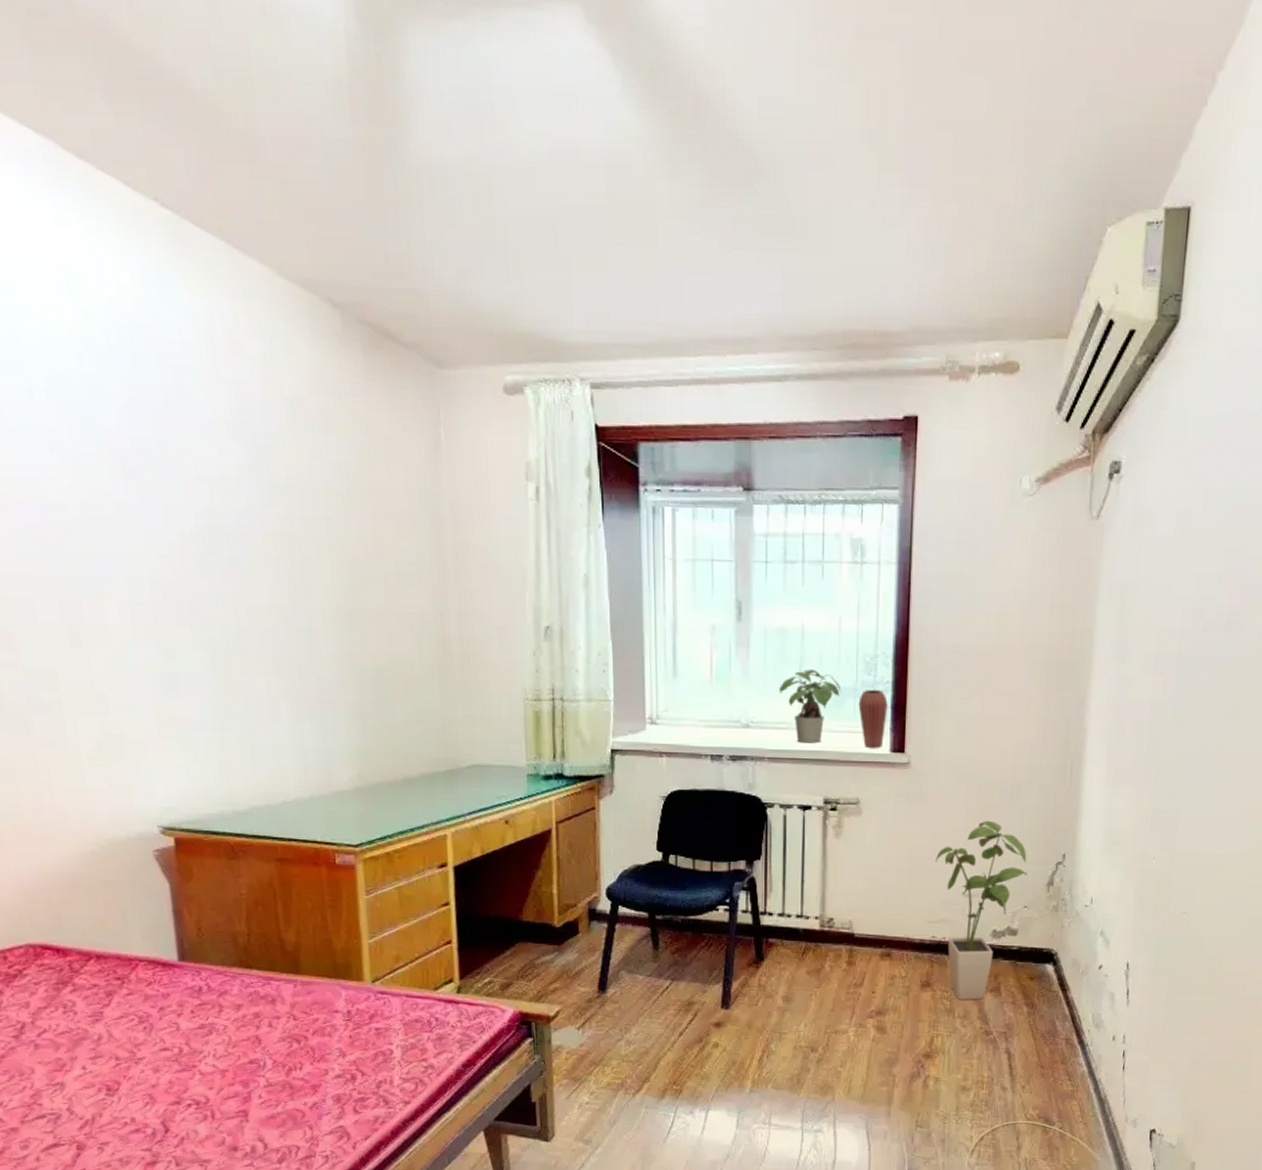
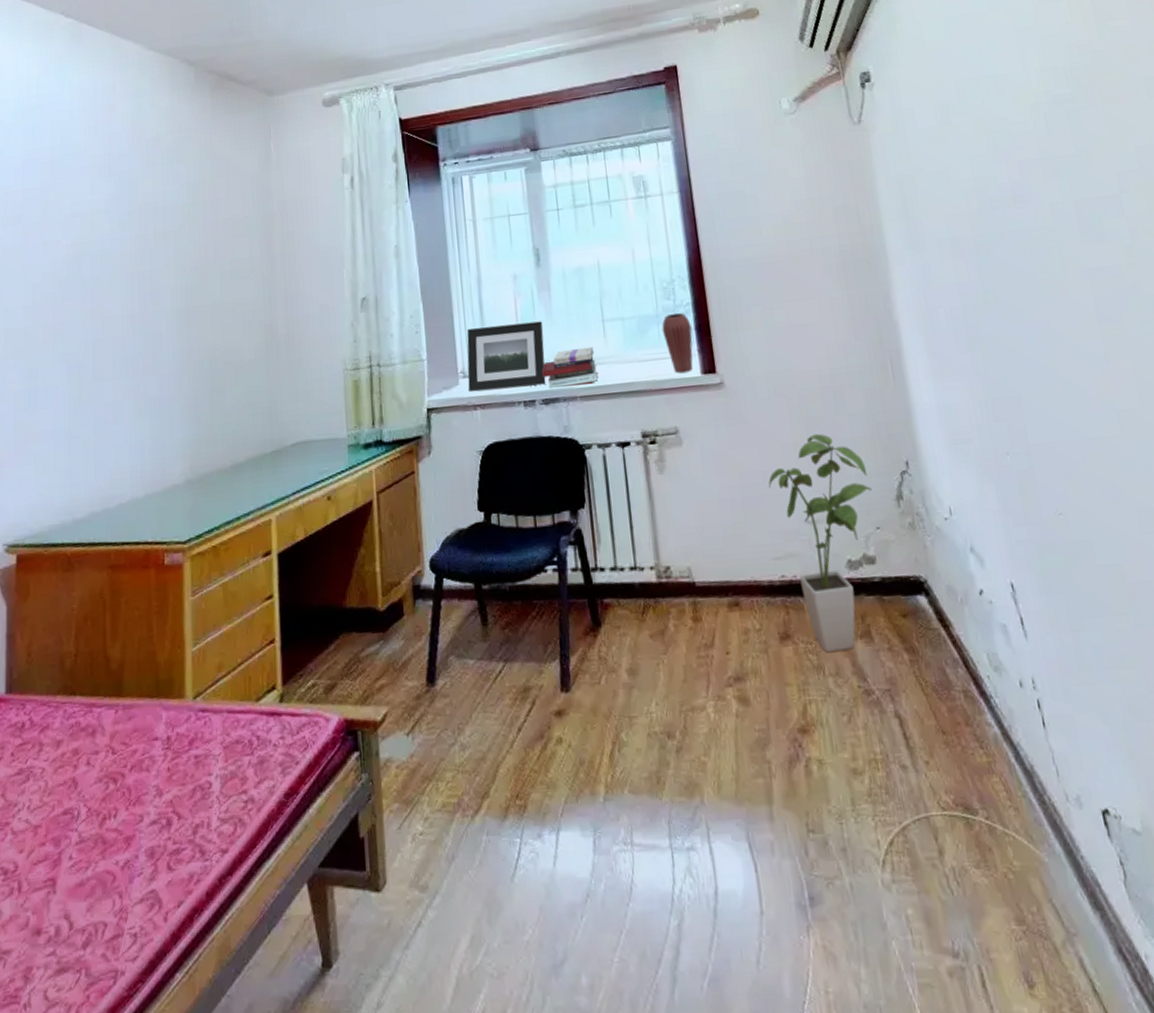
picture frame: none [655,676,738,741] -> present [467,321,546,392]
books: none [731,710,789,748] -> present [541,346,599,389]
potted plant: present [779,668,843,743] -> none [583,301,645,377]

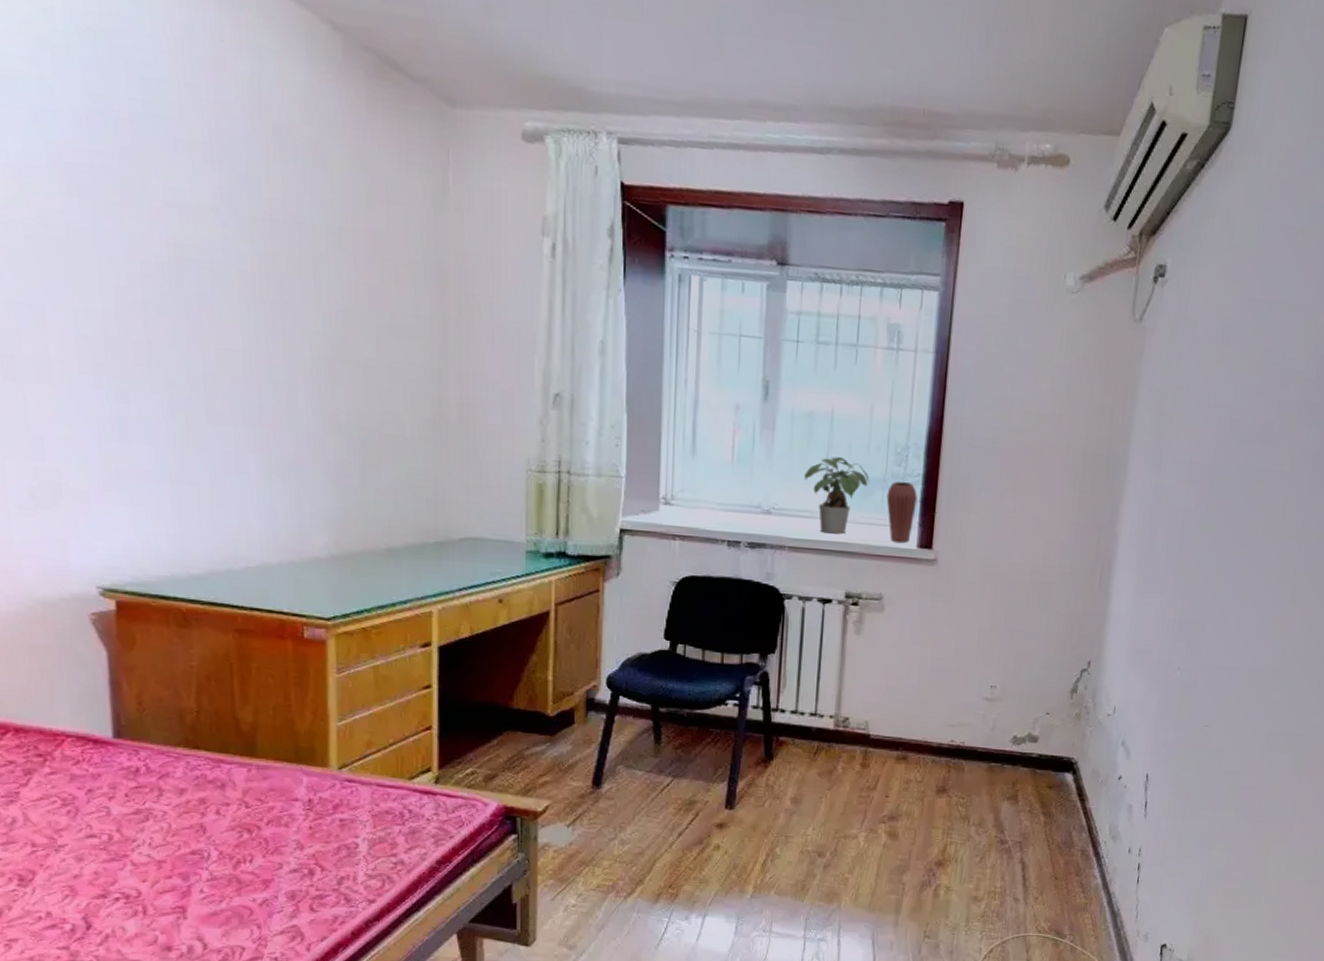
picture frame: present [467,321,546,392] -> none [669,454,761,528]
books: present [541,346,599,389] -> none [751,496,812,537]
potted plant: none [583,301,645,377] -> present [804,456,871,534]
house plant: present [768,433,872,653] -> none [958,623,1052,808]

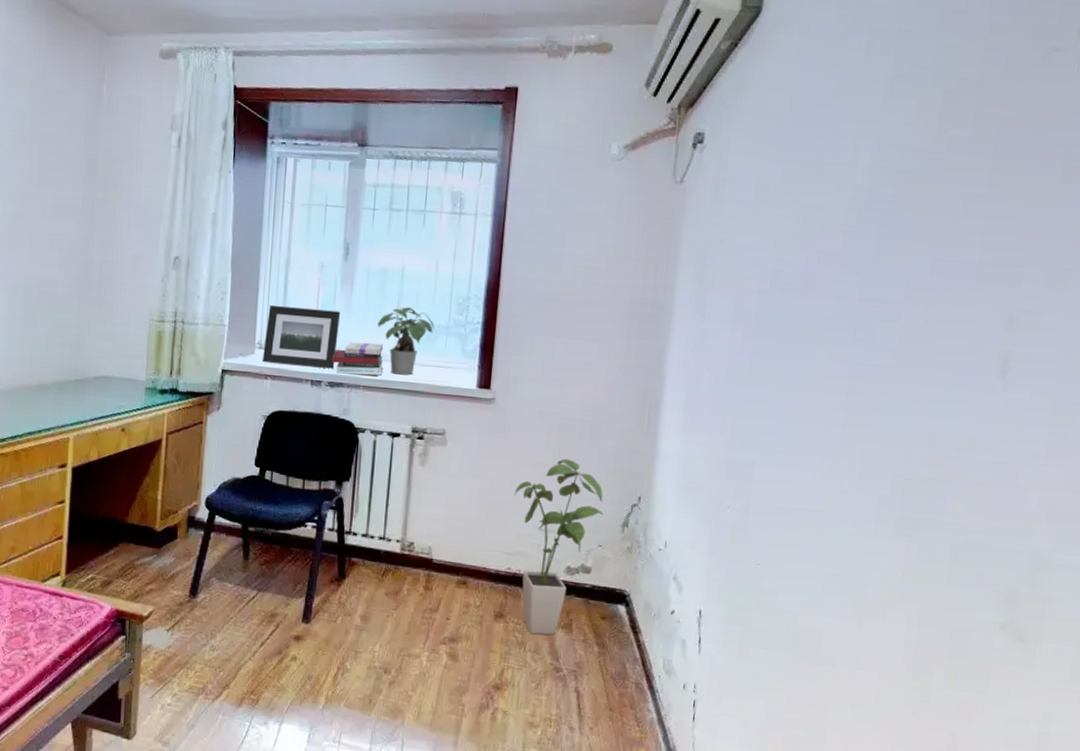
picture frame: none [669,454,761,528] -> present [263,306,341,369]
books: none [751,496,812,537] -> present [331,342,384,377]
vase: present [886,481,918,544] -> none [449,328,477,384]
house plant: none [958,623,1052,808] -> present [515,458,603,636]

